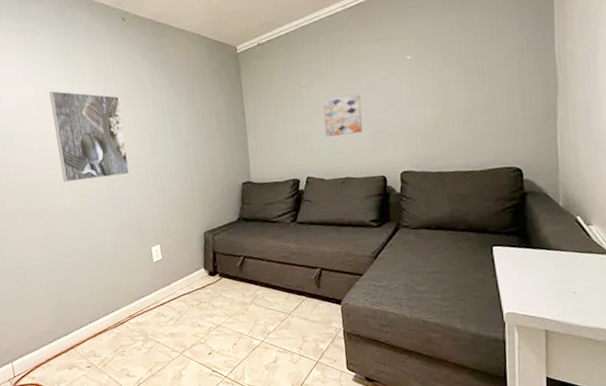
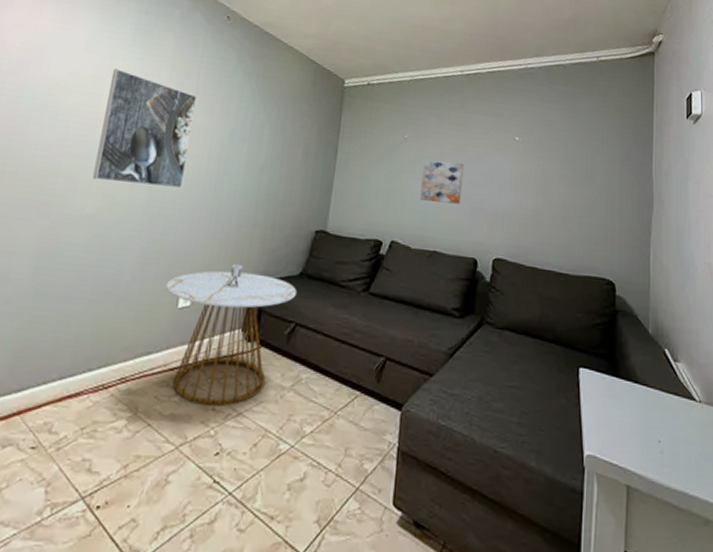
side table: none [140,221,239,325] -> present [165,263,297,407]

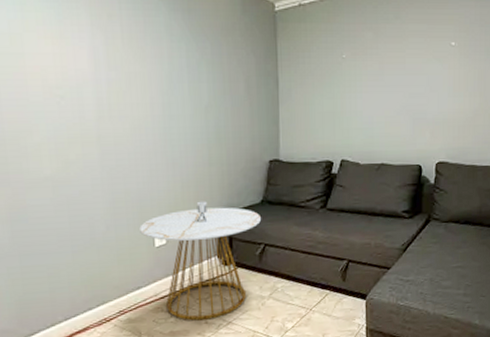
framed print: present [92,69,198,189] -> none [27,23,133,142]
wall art: present [420,161,464,204] -> none [364,76,403,118]

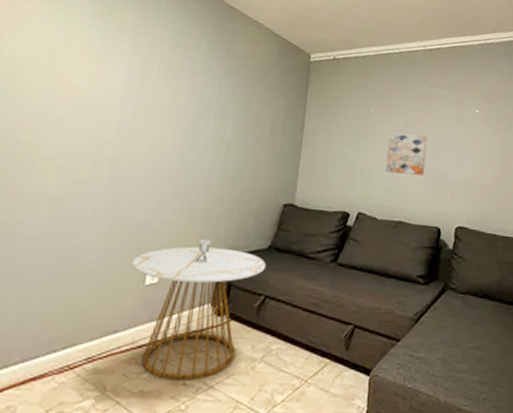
wall art: none [364,76,403,118] -> present [386,134,427,176]

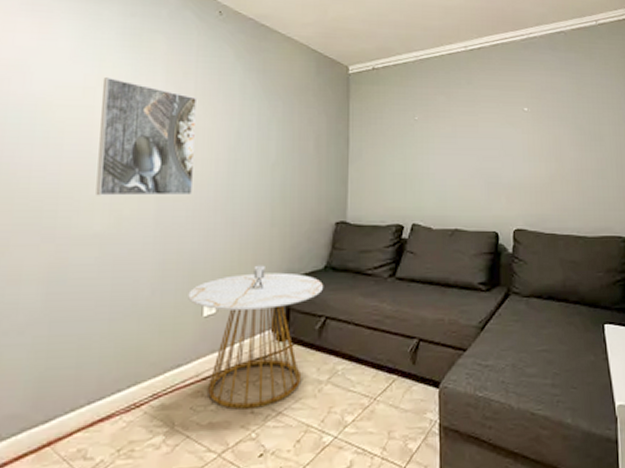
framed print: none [51,43,161,166] -> present [96,77,198,196]
wall art: present [386,134,427,176] -> none [436,139,477,180]

